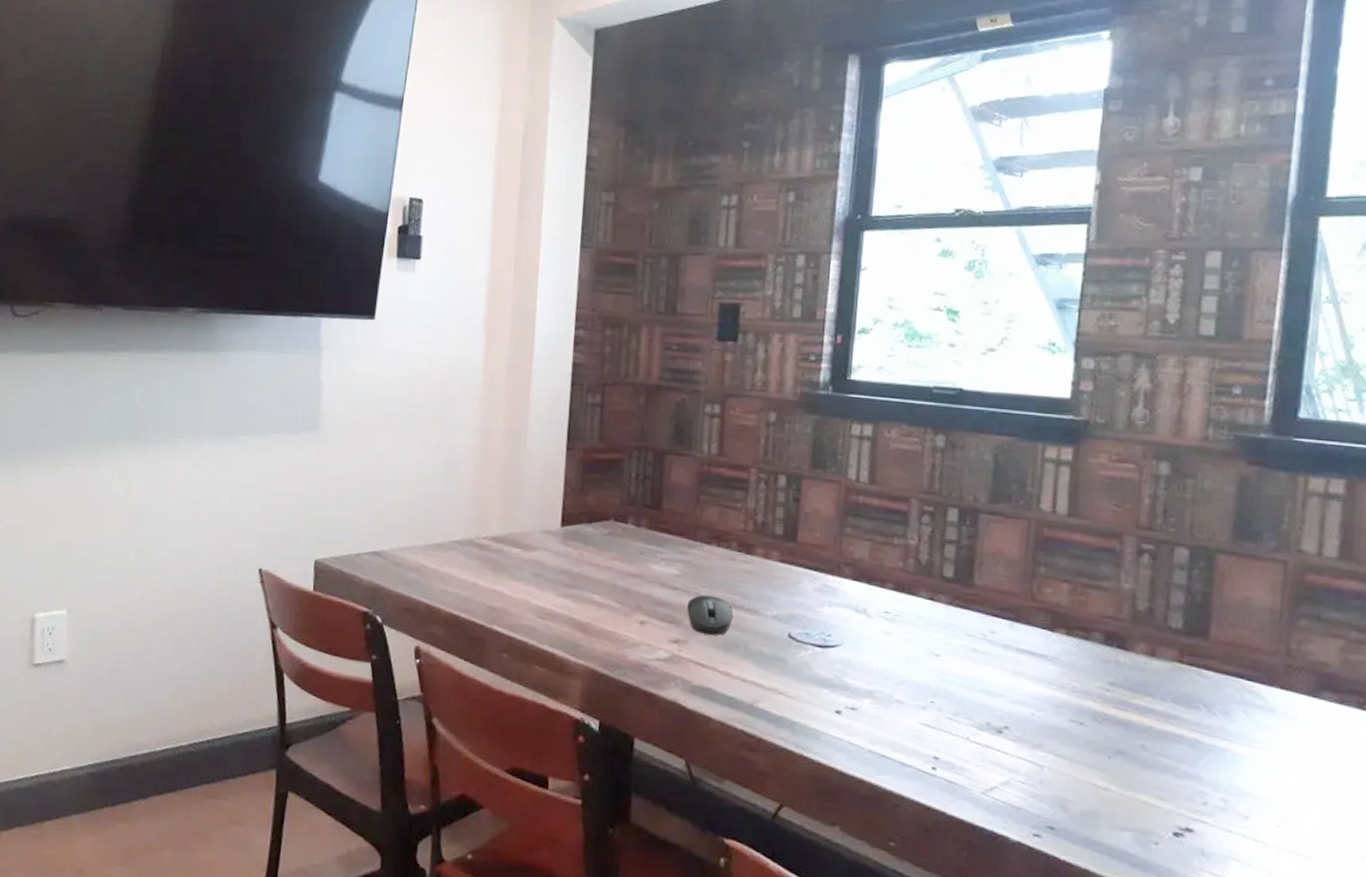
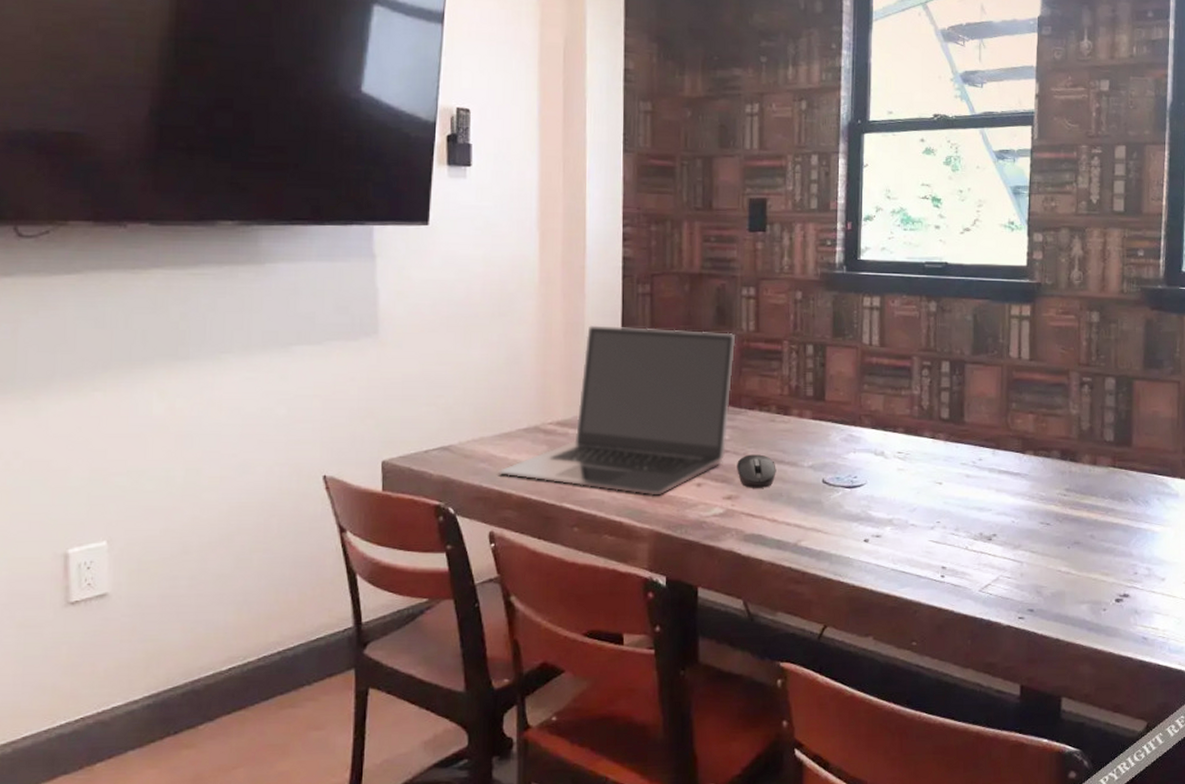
laptop: none [429,435,695,629] -> present [499,325,736,496]

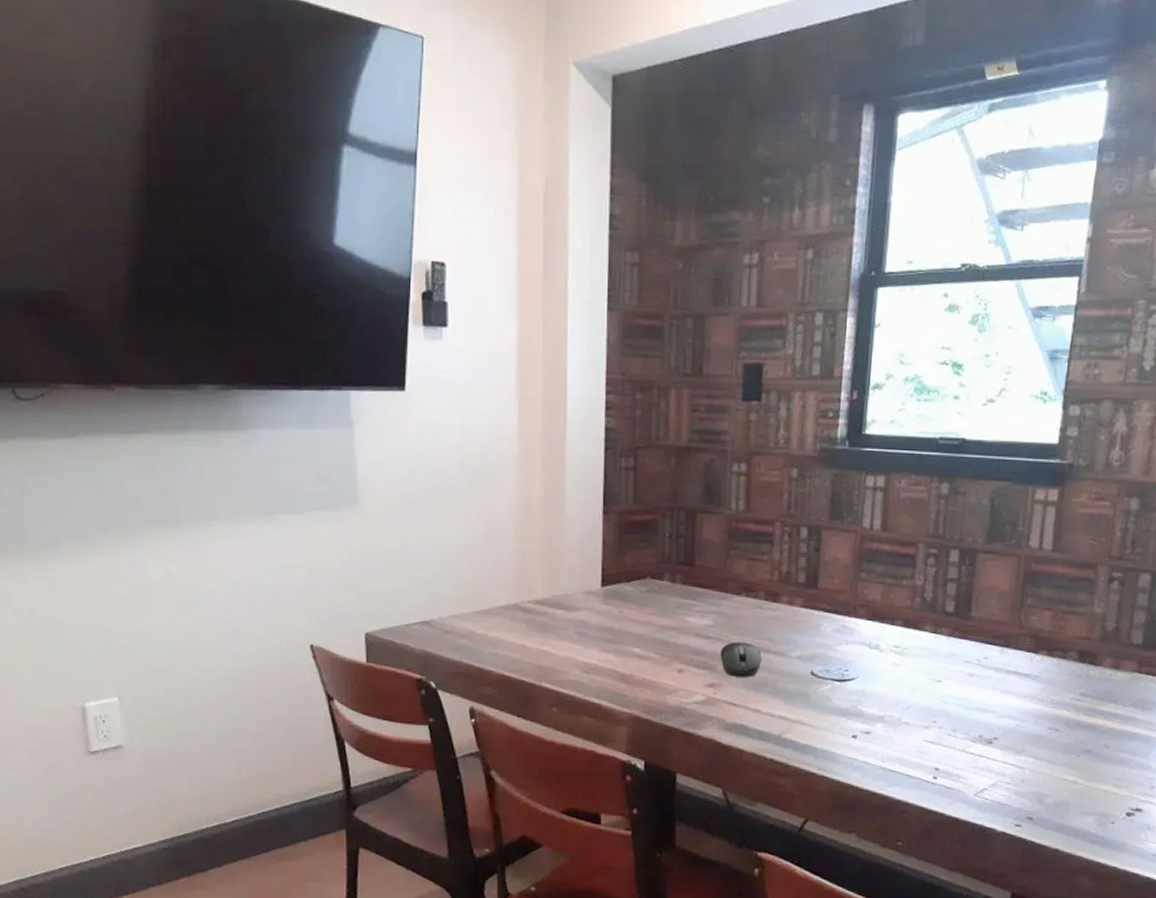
laptop: present [499,325,736,496] -> none [478,501,724,679]

